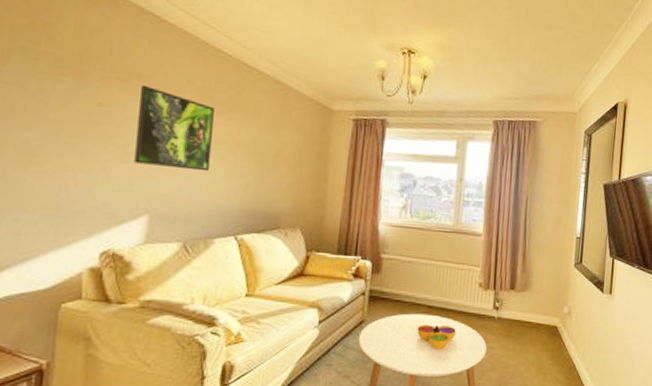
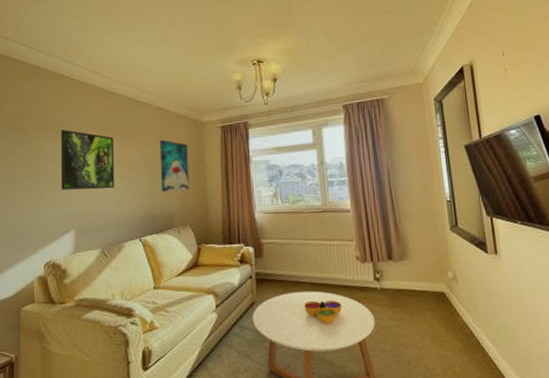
wall art: none [269,121,311,188] -> present [159,139,190,192]

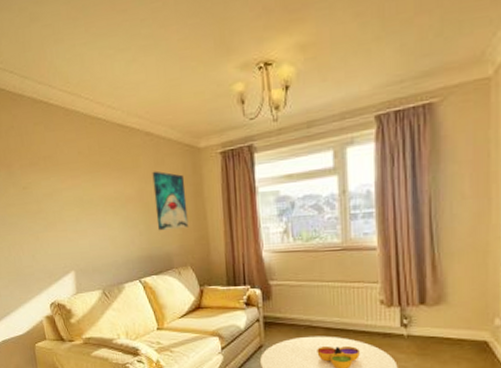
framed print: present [61,129,115,190] -> none [48,164,110,231]

